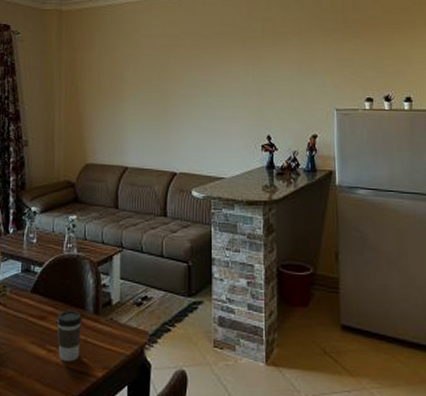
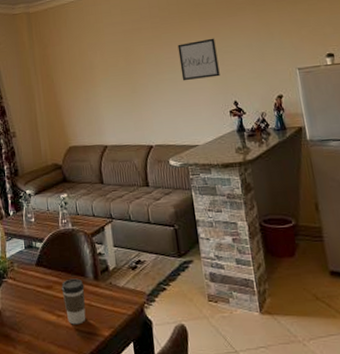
wall art: none [216,65,257,108] -> present [177,38,220,81]

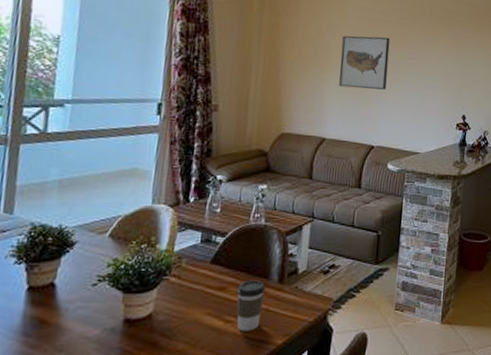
wall art: none [103,43,153,97] -> present [339,35,390,90]
wall art: present [177,38,220,81] -> none [418,47,459,88]

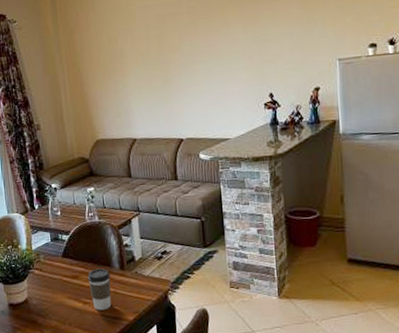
wall art: present [339,35,390,90] -> none [134,30,186,88]

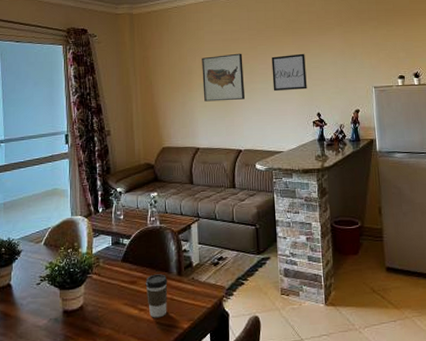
wall art: none [134,30,186,88] -> present [202,53,246,102]
wall art: none [214,25,257,72] -> present [271,53,307,92]

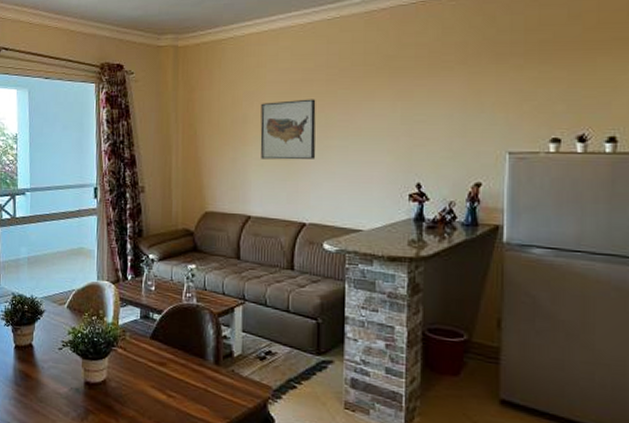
coffee cup: present [145,274,168,318] -> none [176,358,203,409]
wall art: present [271,53,307,92] -> none [355,102,406,151]

